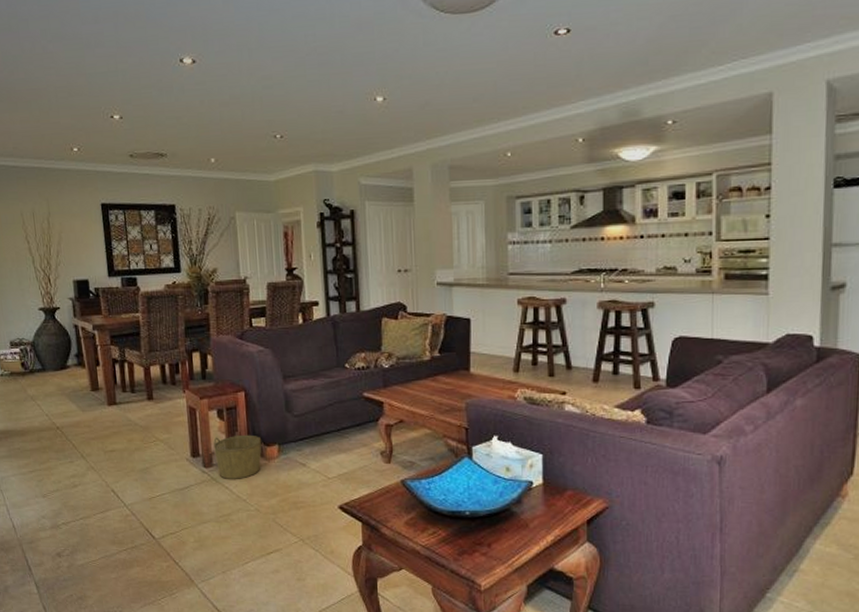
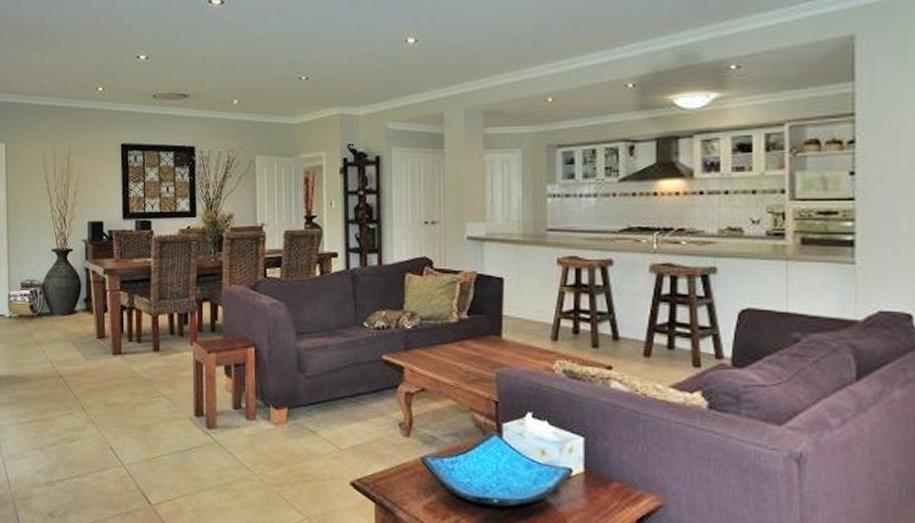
basket: present [213,434,262,479] -> none [219,394,270,444]

